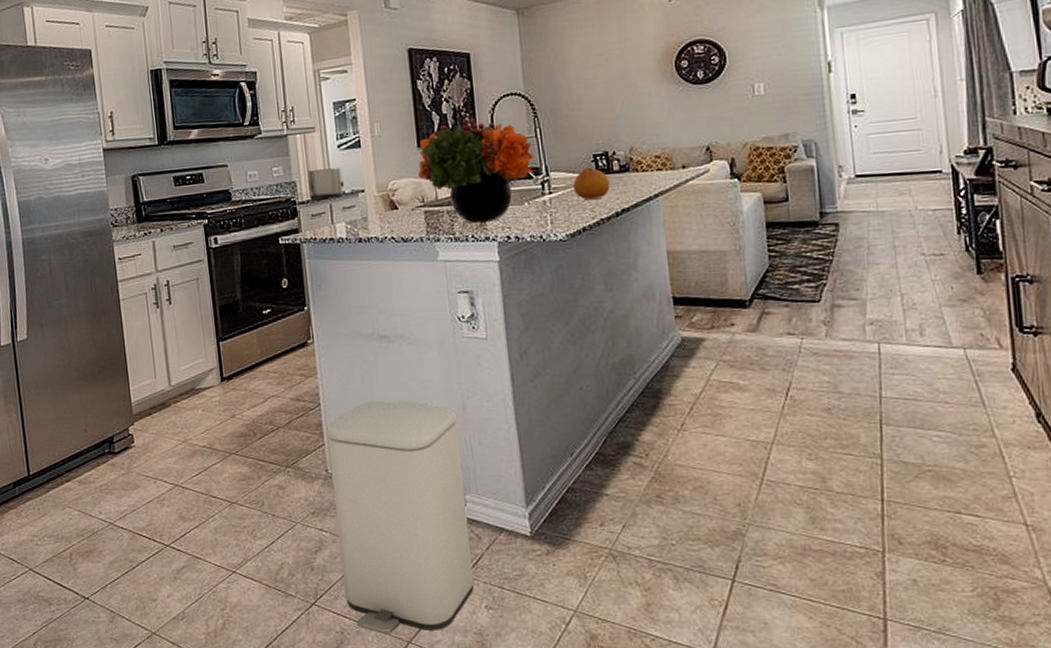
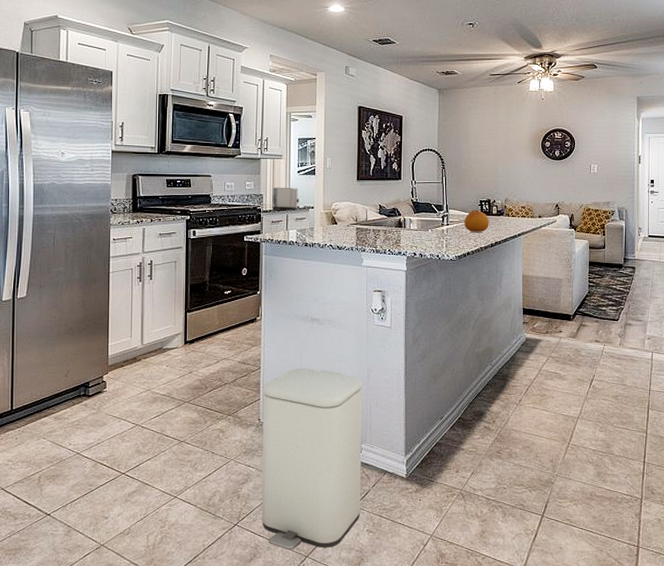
flower arrangement: present [418,118,535,223] -> none [355,163,439,241]

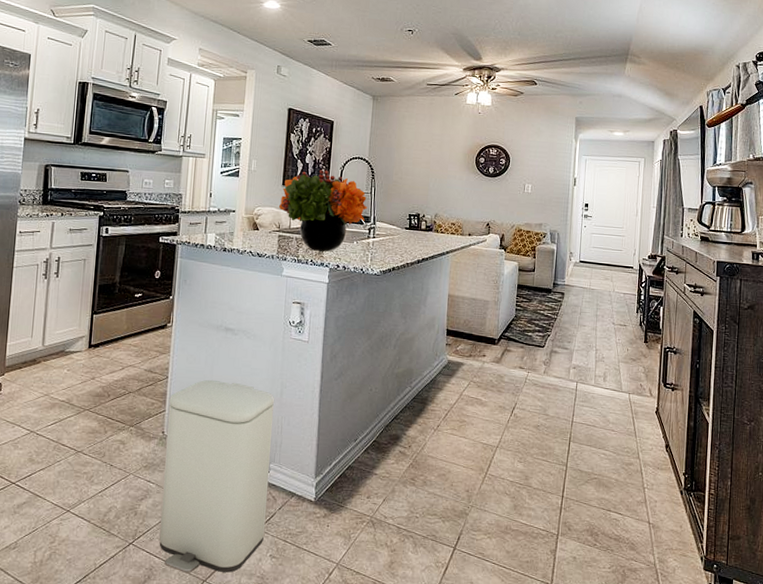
toaster: present [272,188,300,211] -> none [191,188,221,213]
flower arrangement: none [355,163,439,241] -> present [279,170,367,252]
fruit: present [464,210,489,232] -> none [391,224,417,247]

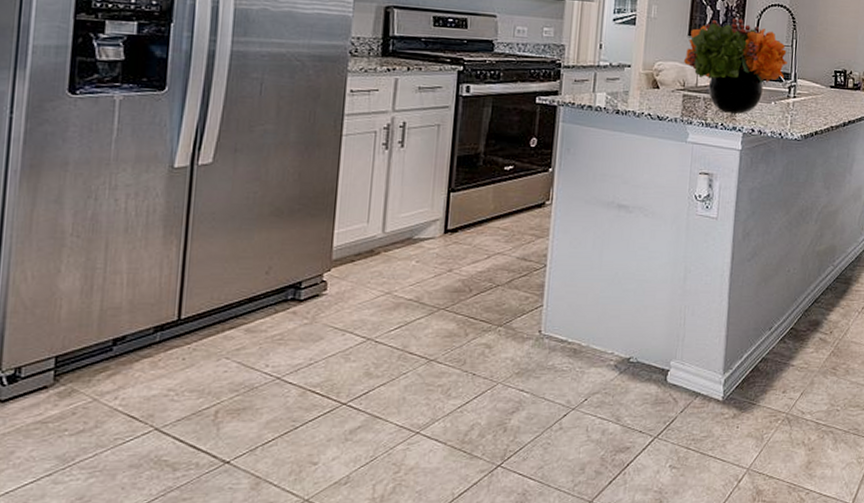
pedal bin: present [158,379,275,573] -> none [534,266,677,494]

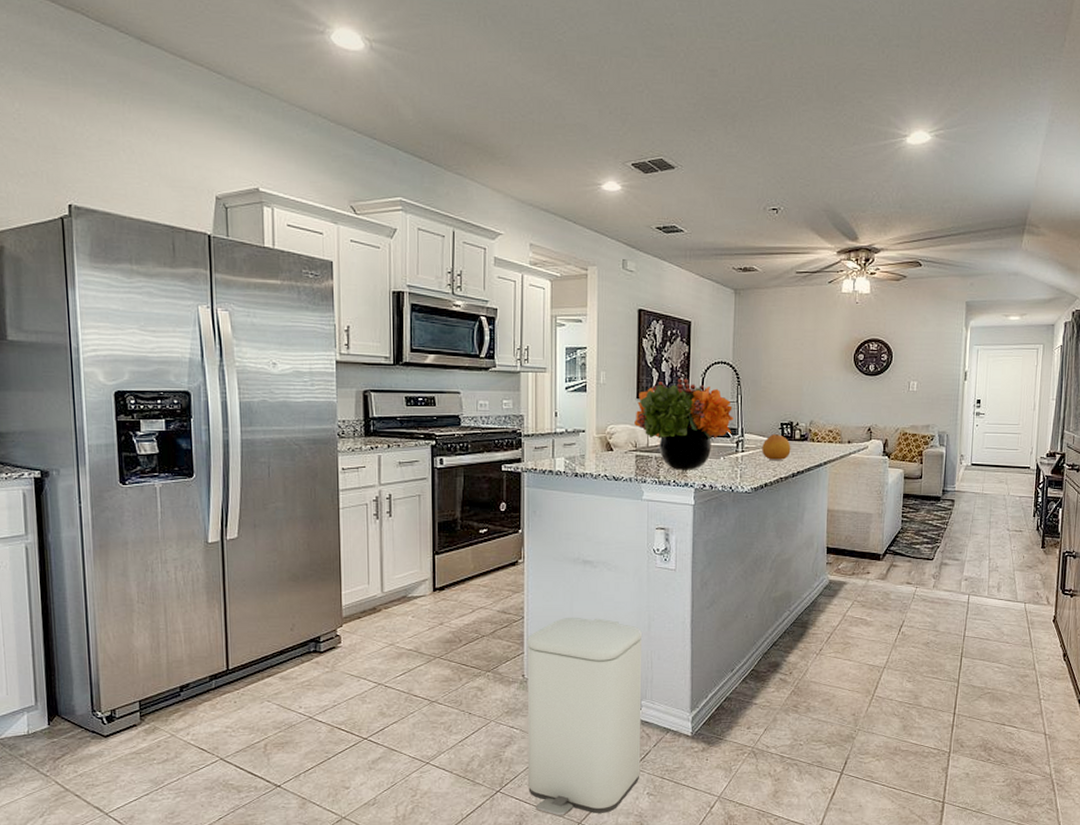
pedal bin: none [534,266,677,494] -> present [527,617,643,816]
fruit: none [814,81,844,108] -> present [762,434,791,460]

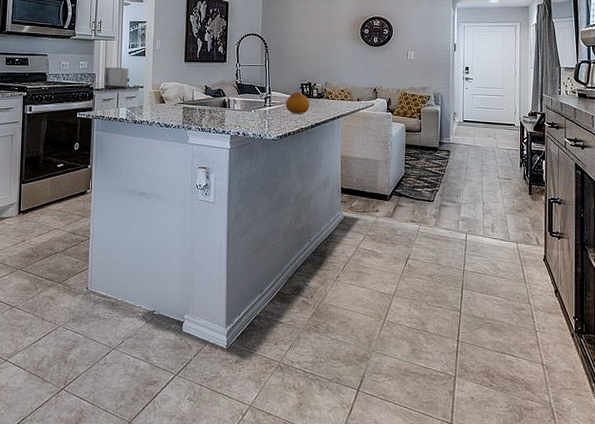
pedal bin: present [527,617,643,816] -> none [87,239,186,415]
toaster: none [535,407,568,435] -> present [104,67,130,90]
flower arrangement: present [634,378,734,470] -> none [183,46,263,120]

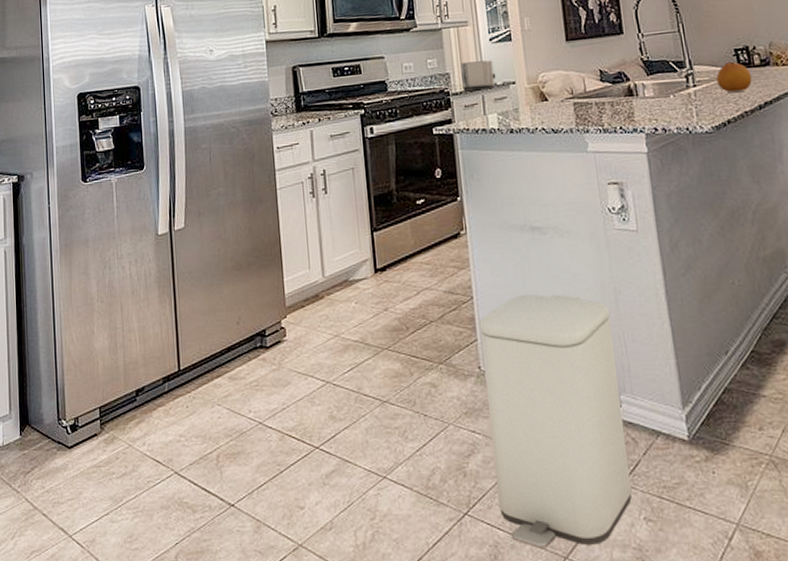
pedal bin: none [87,239,186,415] -> present [479,294,632,548]

